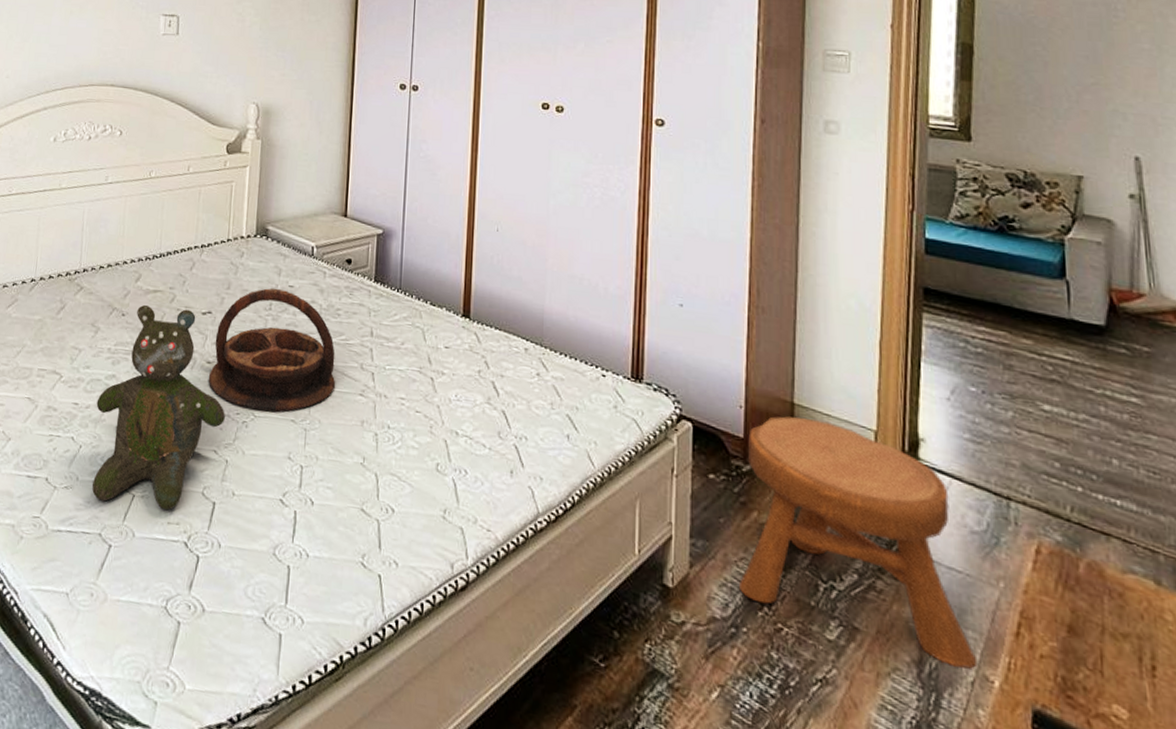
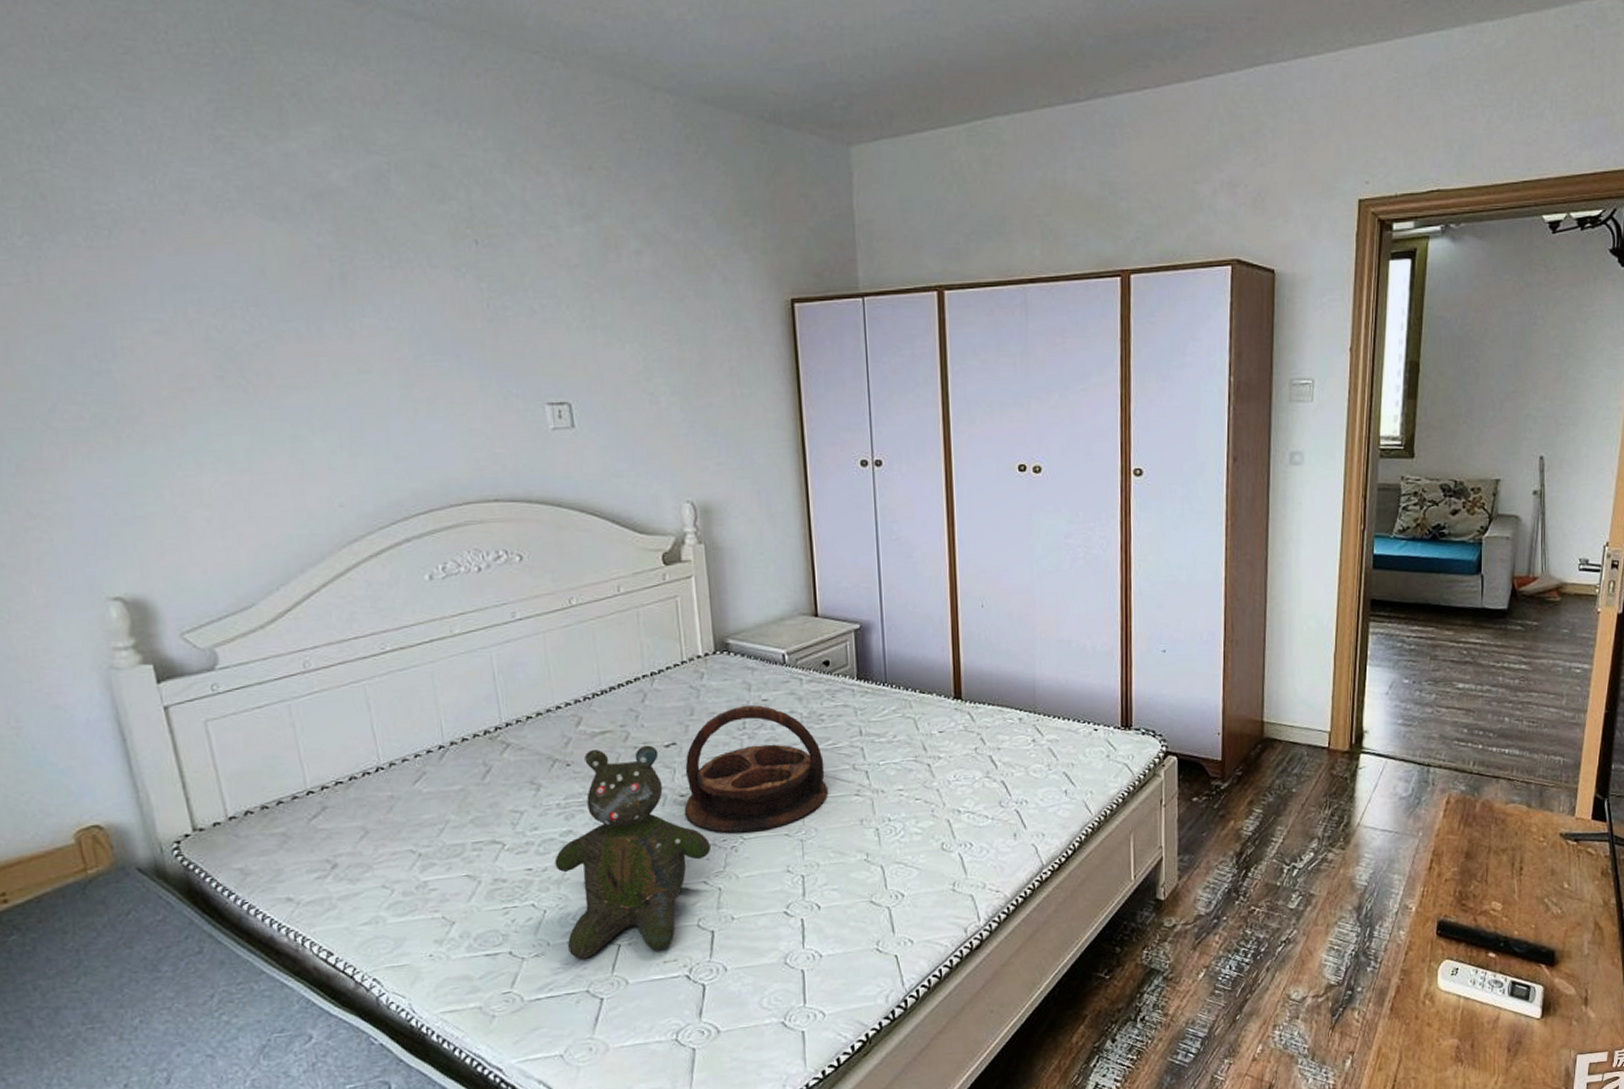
stool: present [738,416,978,669] -> none [1219,731,1401,905]

